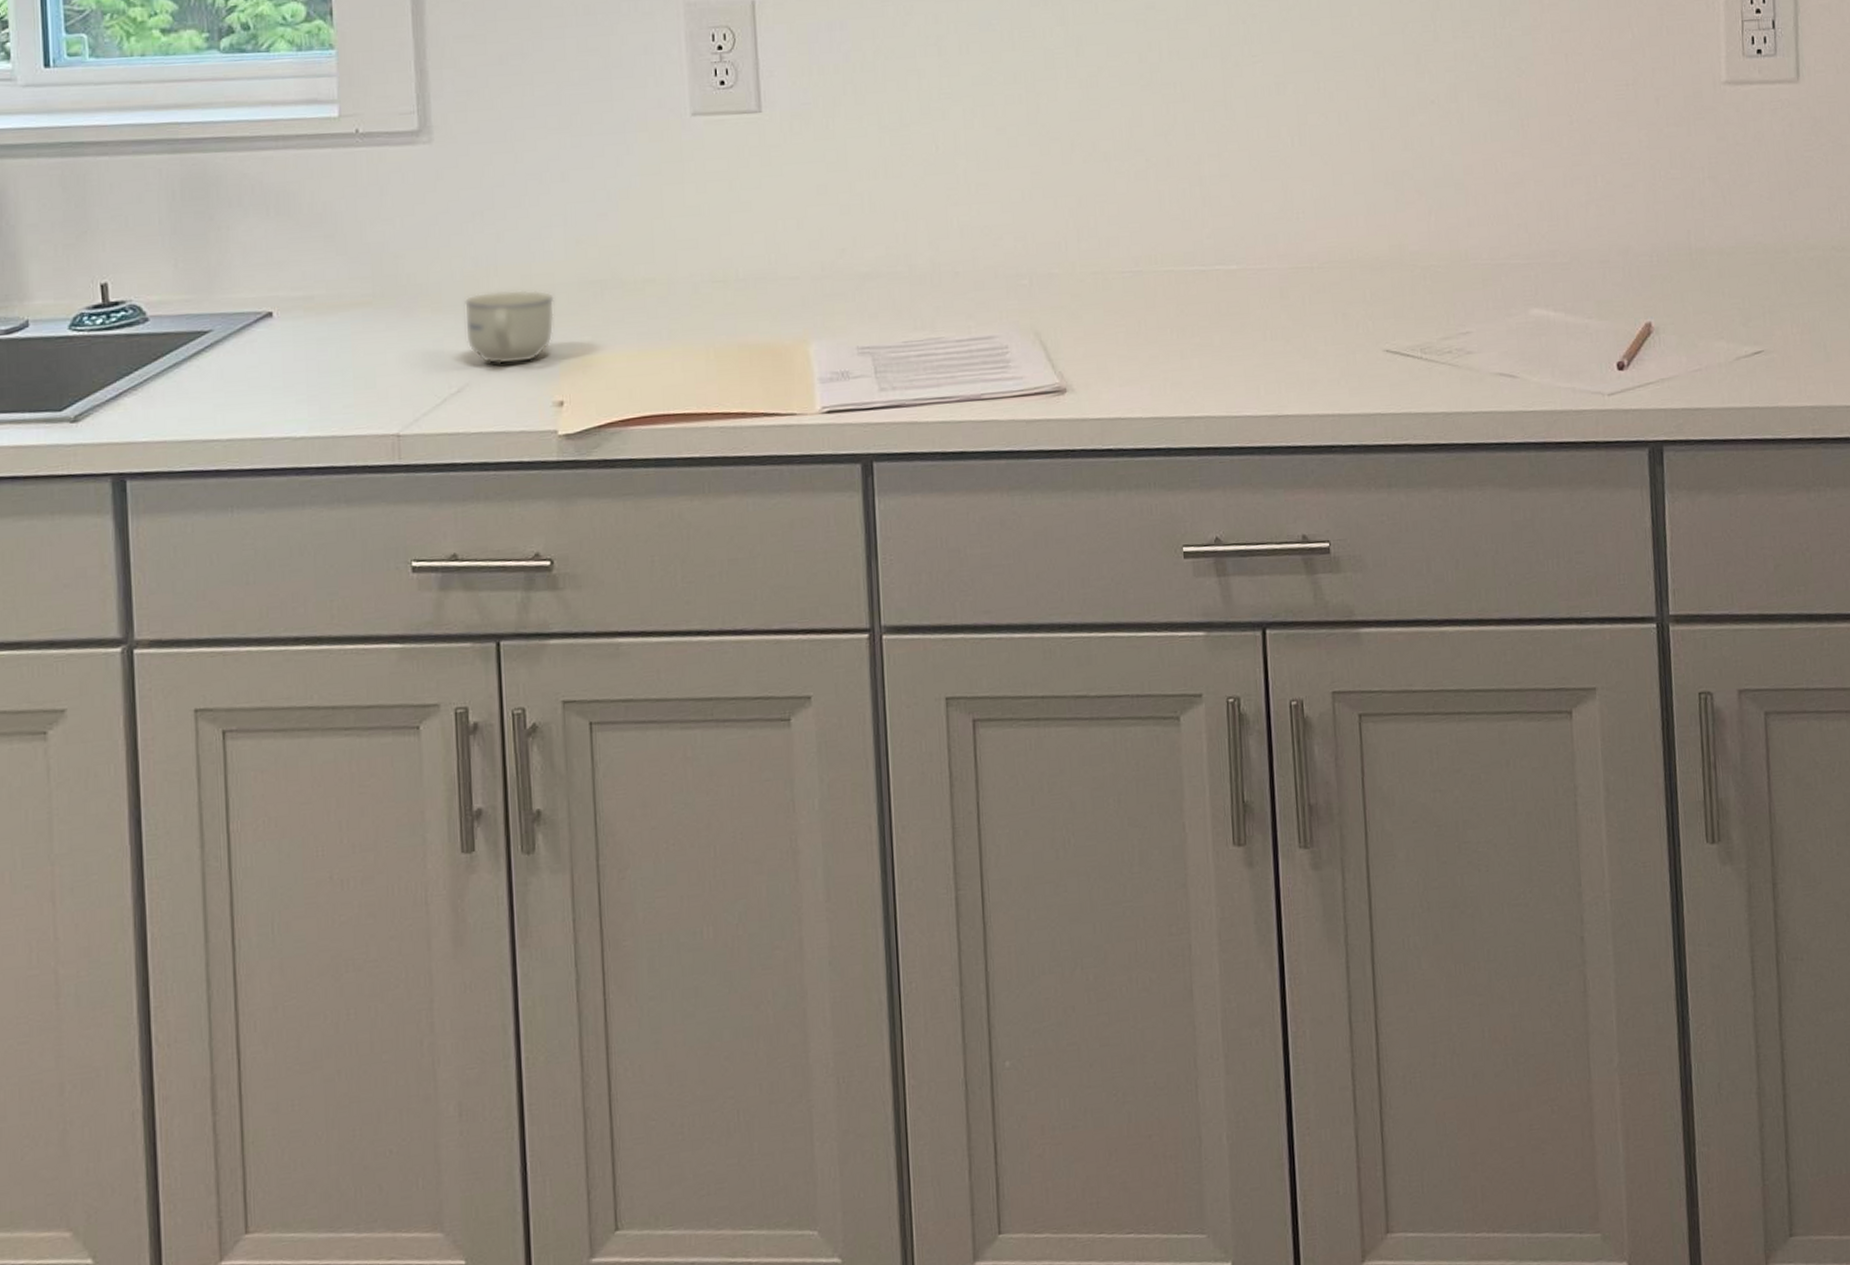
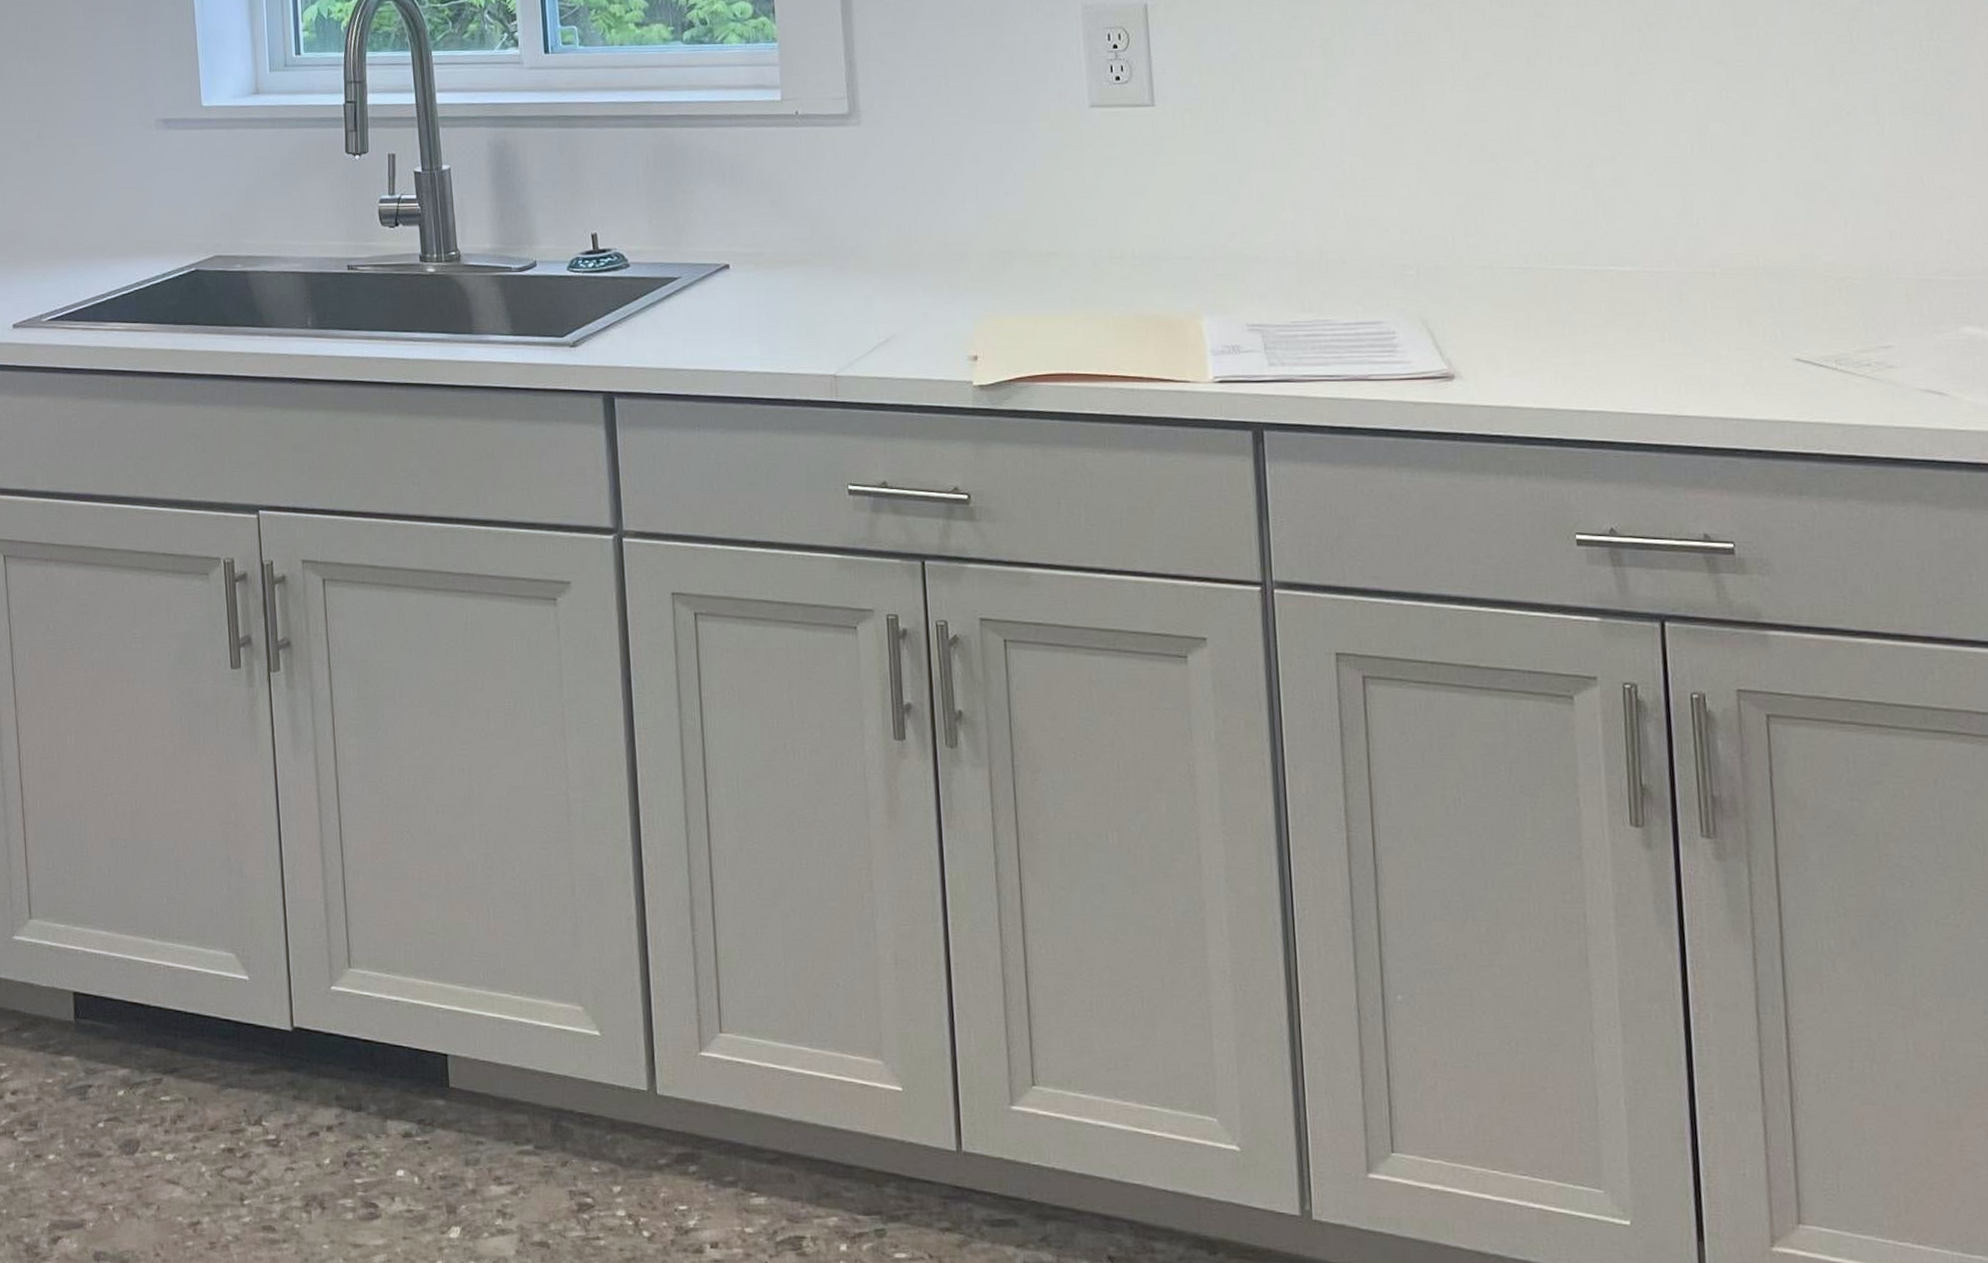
cup: present [463,289,555,365] -> none [889,255,969,321]

